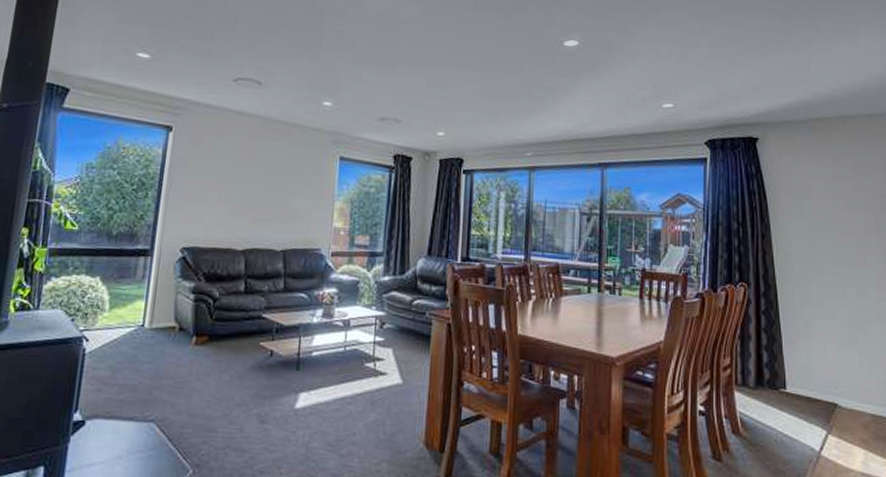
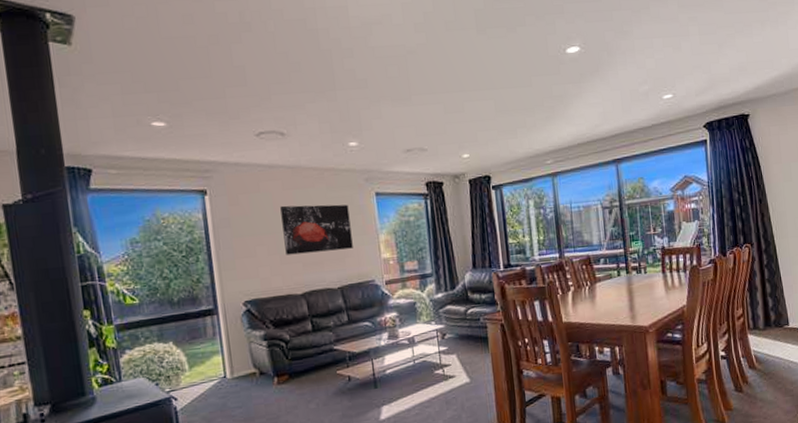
wall art: none [235,154,310,211] -> present [280,204,353,255]

